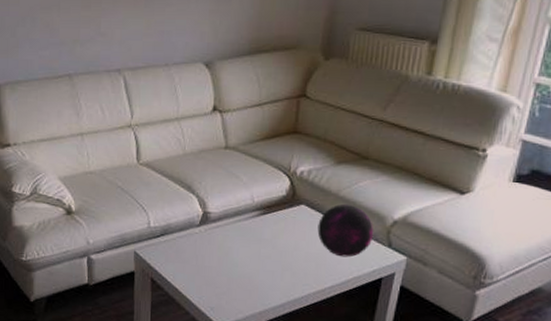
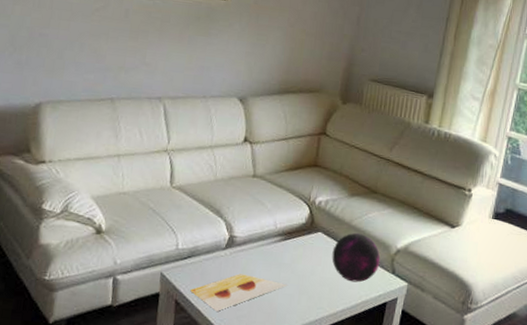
painting: none [166,251,270,289] -> present [190,274,288,311]

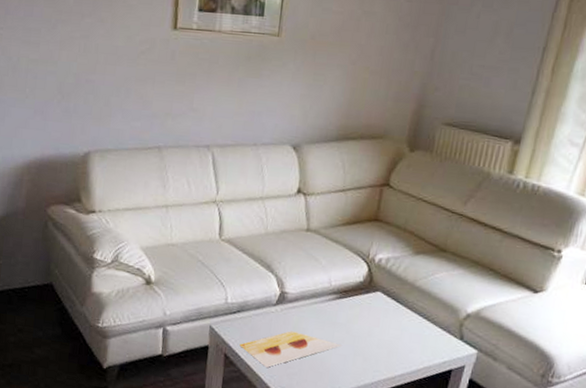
decorative orb: present [332,232,381,283] -> none [391,293,447,347]

